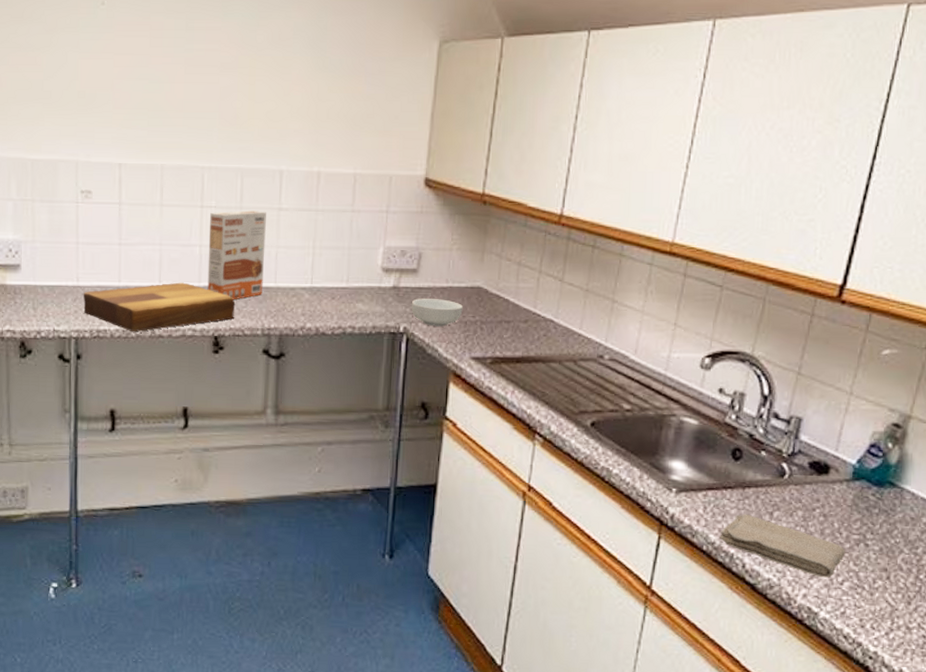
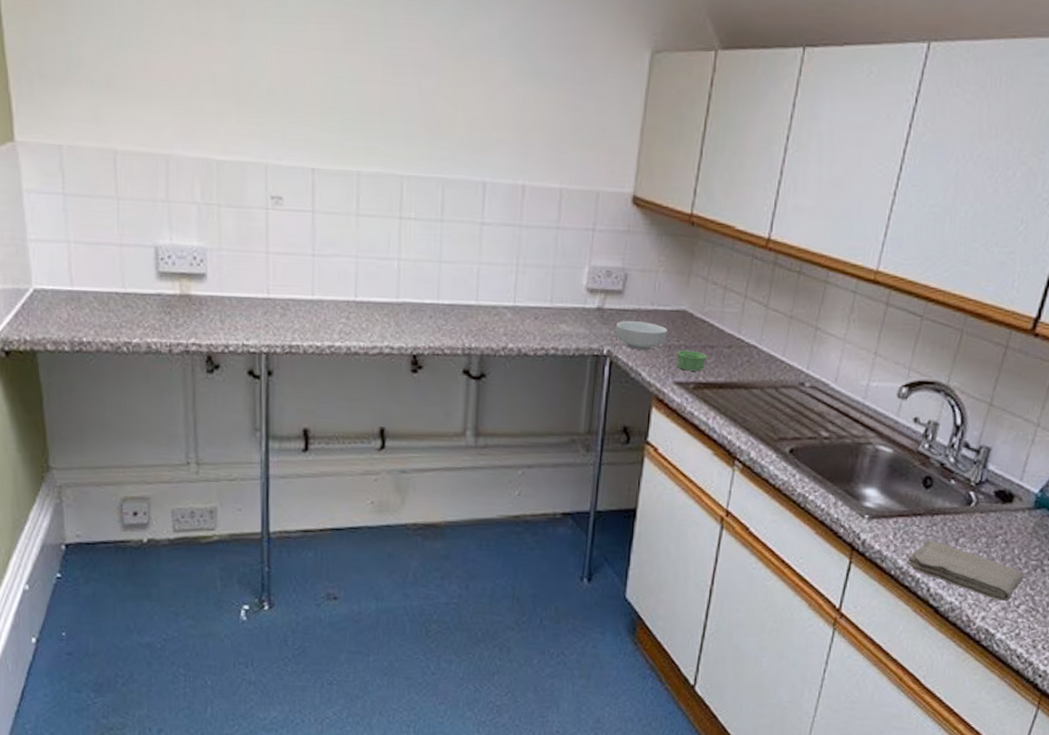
cutting board: present [83,282,236,331] -> none [274,297,435,348]
cereal box: present [207,210,266,299] -> none [406,223,468,317]
ramekin: none [473,325,503,346] -> present [677,350,707,372]

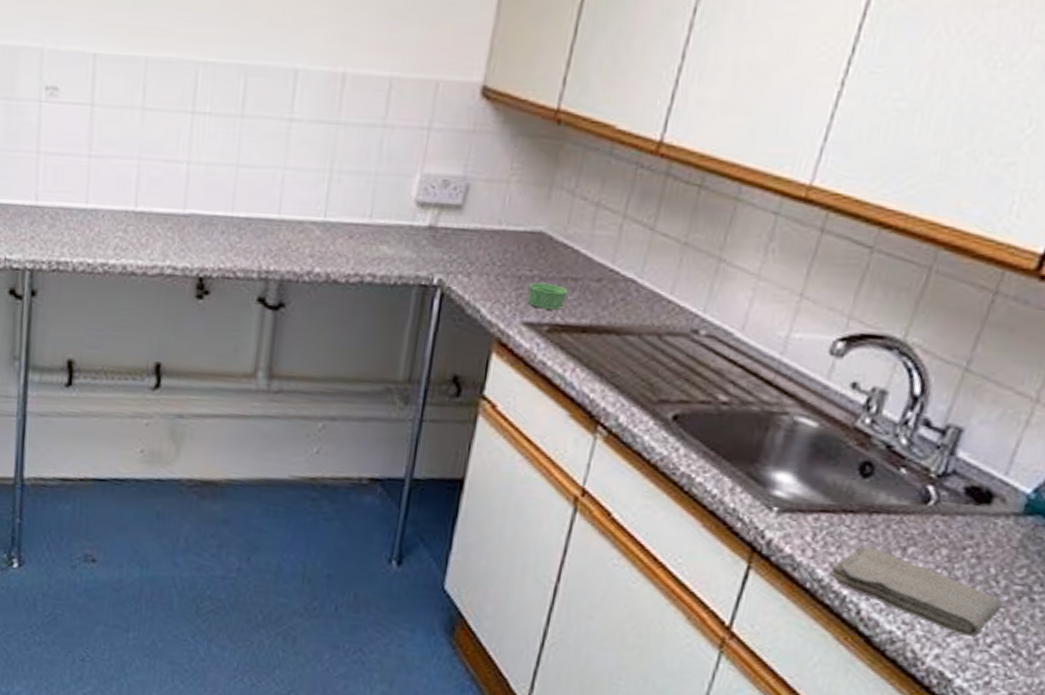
cereal bowl: present [615,321,668,350] -> none [450,243,518,281]

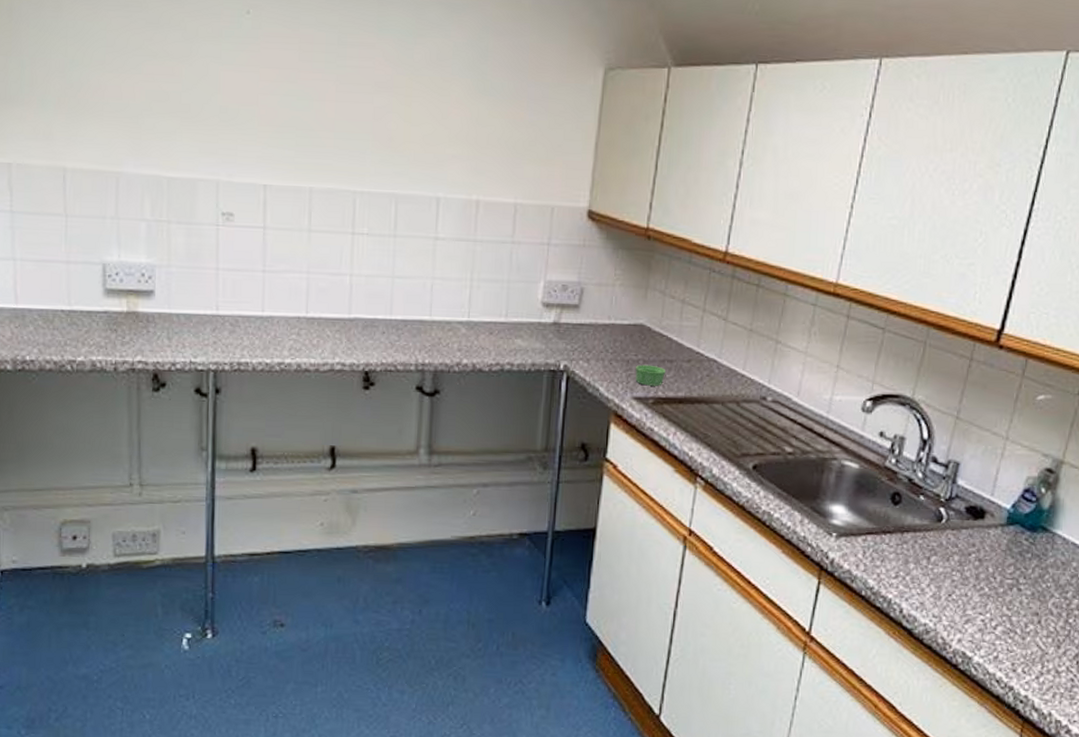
washcloth: present [829,546,1001,637] -> none [878,558,999,623]

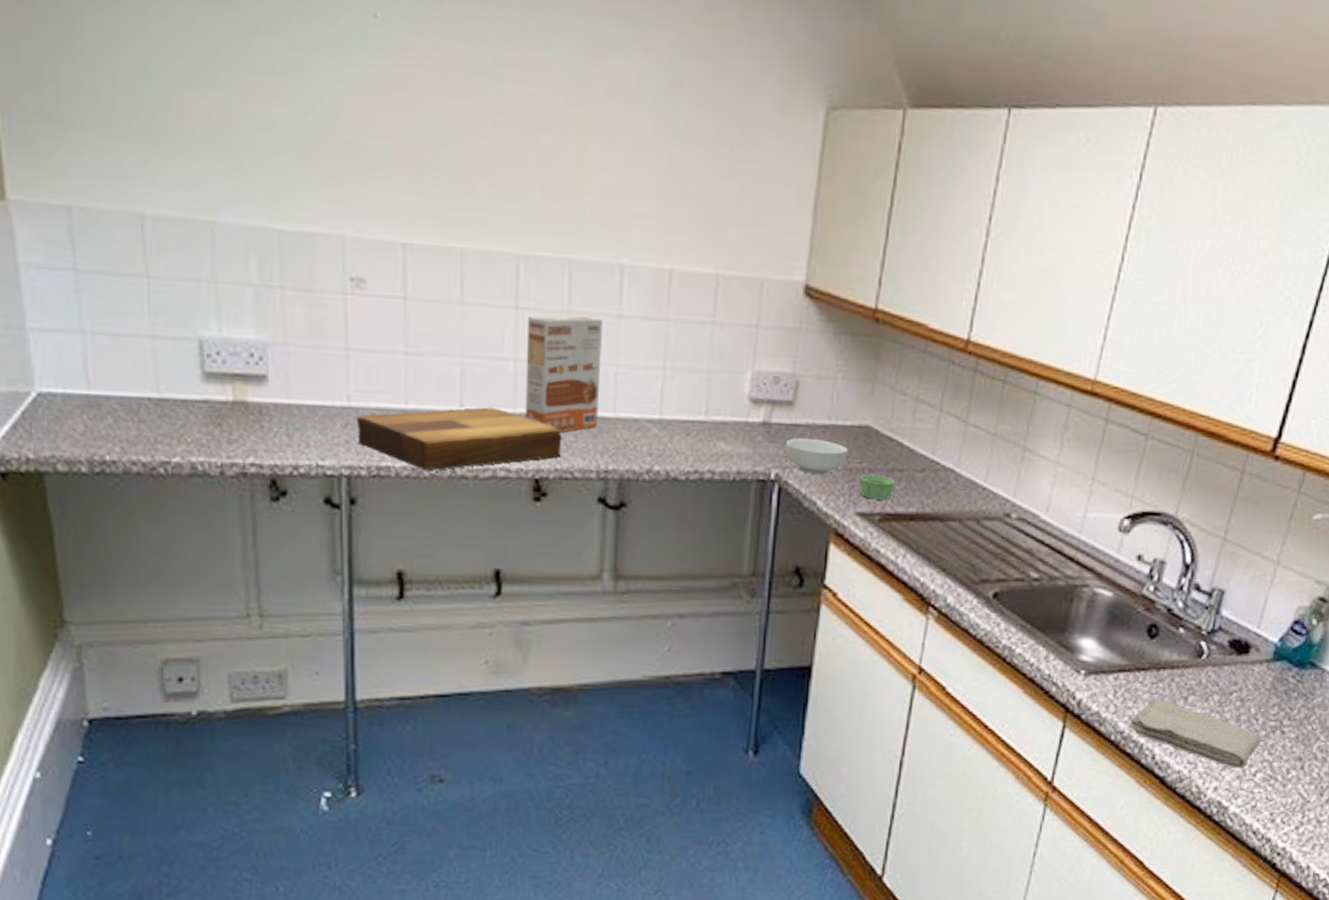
cutting board: none [222,313,388,365] -> present [356,407,562,470]
cereal box: none [358,239,422,333] -> present [525,315,602,432]
cereal bowl: none [572,335,625,365] -> present [785,438,848,474]
washcloth: none [878,558,999,623] -> present [1129,699,1261,769]

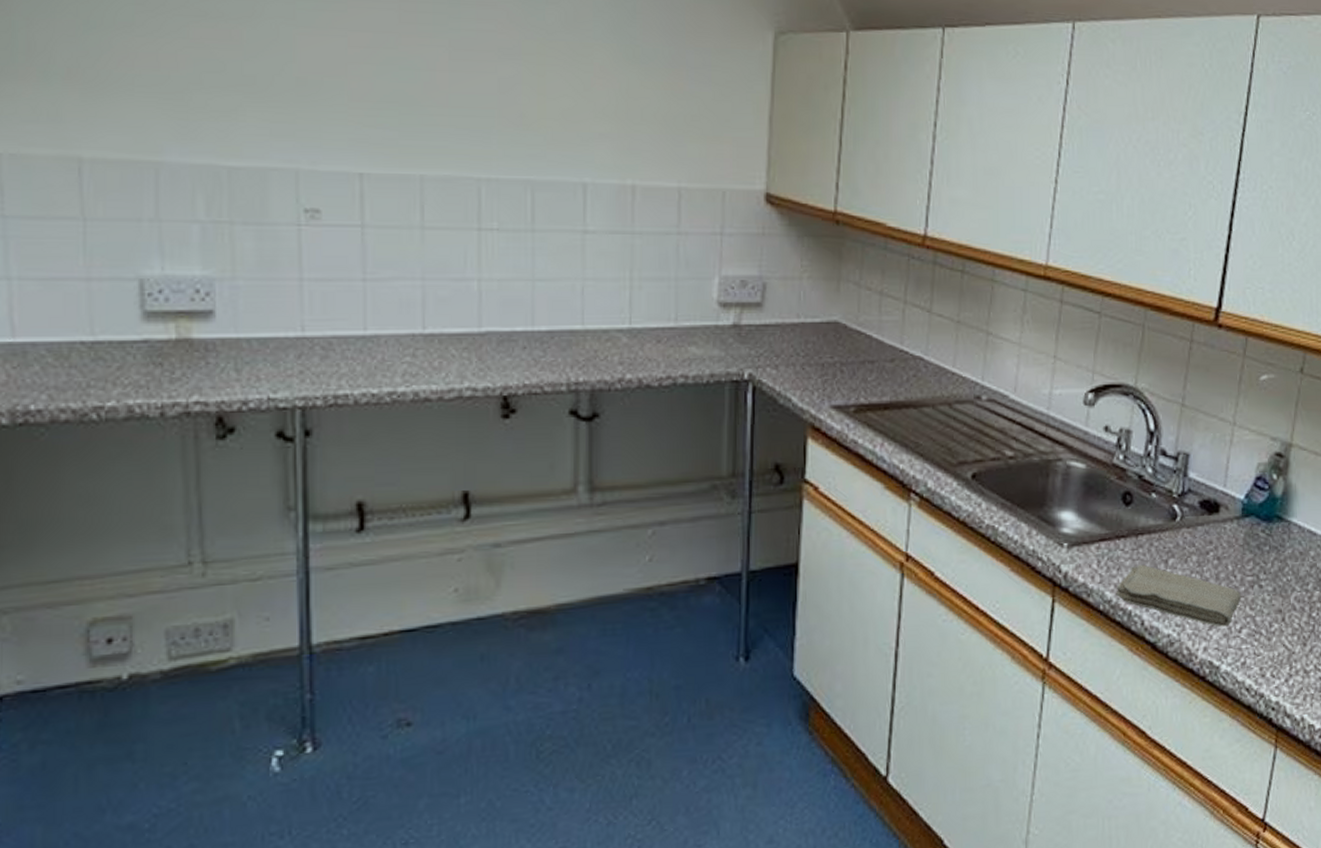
cutting board: present [356,407,562,470] -> none [311,328,531,395]
cereal box: present [525,315,602,432] -> none [490,234,567,347]
cereal bowl: present [785,438,848,474] -> none [756,338,819,371]
ramekin: present [859,474,895,500] -> none [833,367,866,392]

